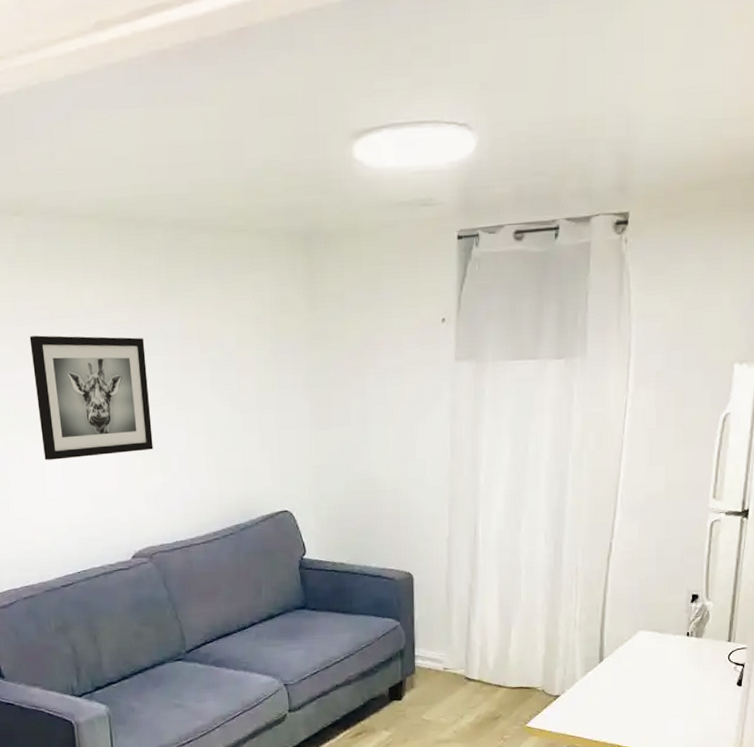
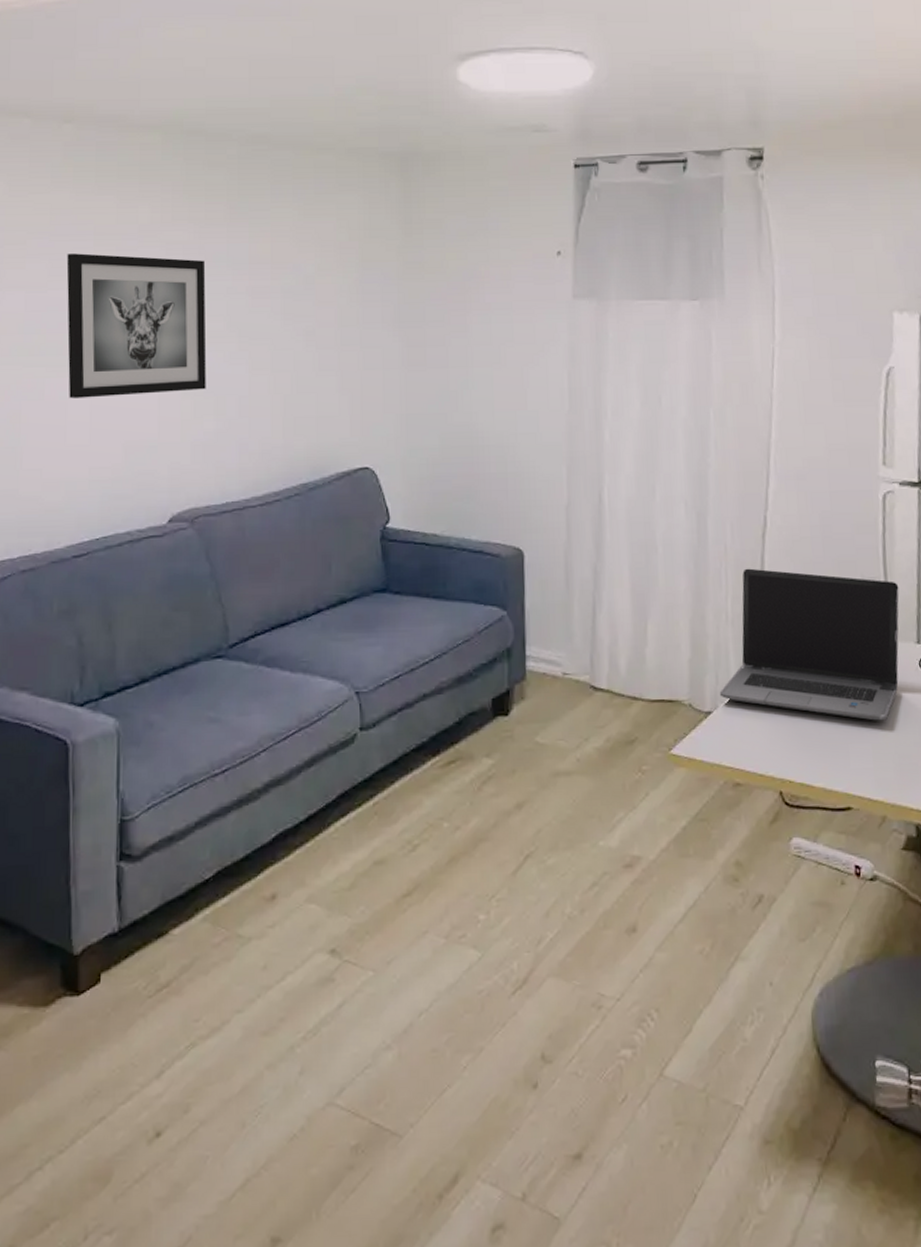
laptop computer: none [566,585,717,701] -> present [719,568,900,721]

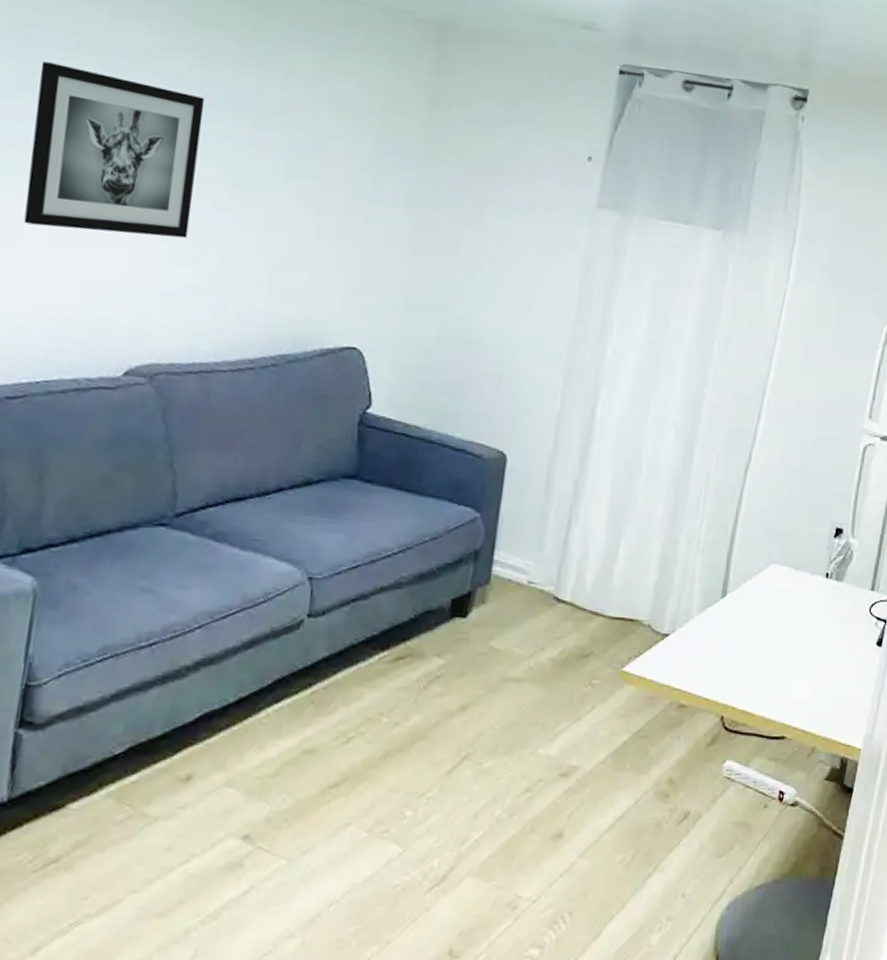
laptop computer: present [719,568,900,721] -> none [679,500,864,659]

